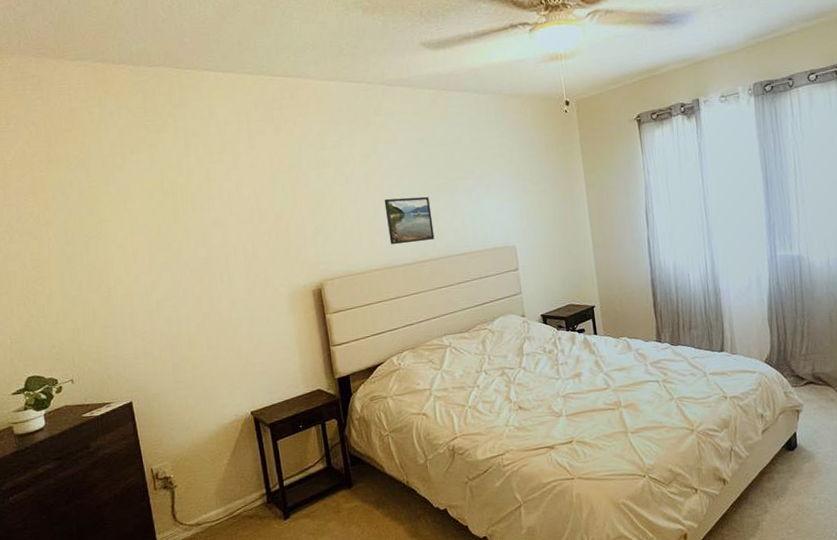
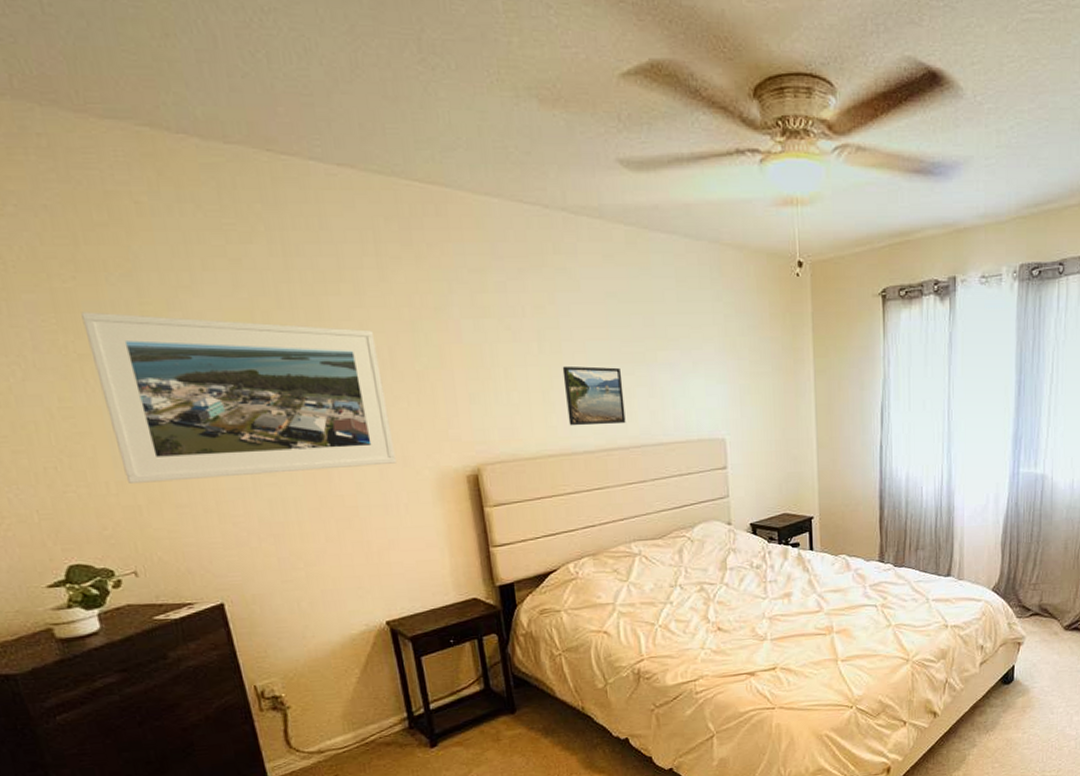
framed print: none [50,185,260,312] -> present [81,312,396,483]

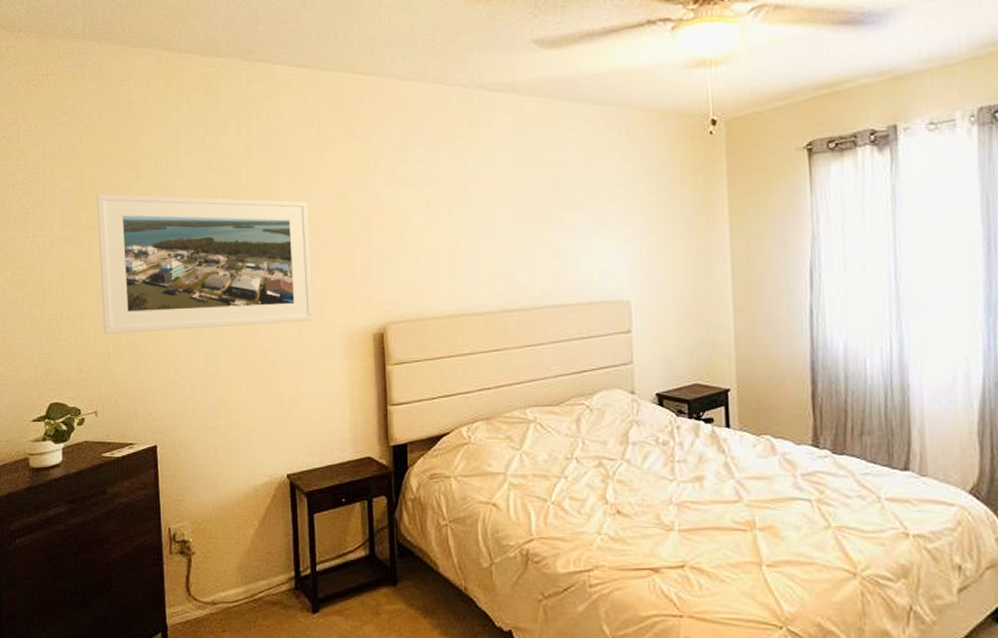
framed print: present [562,365,626,426] -> none [469,229,527,287]

